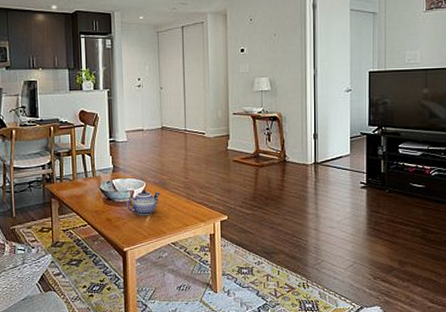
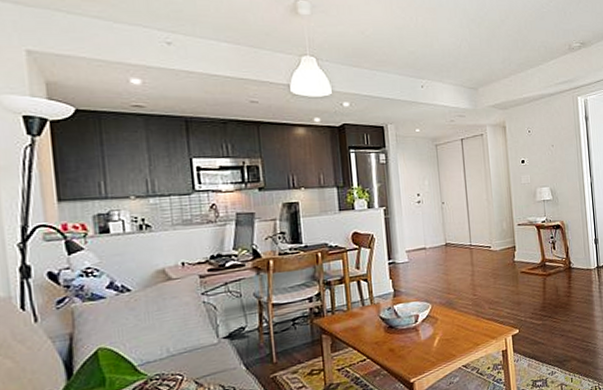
teapot: present [127,190,160,216] -> none [411,312,448,341]

